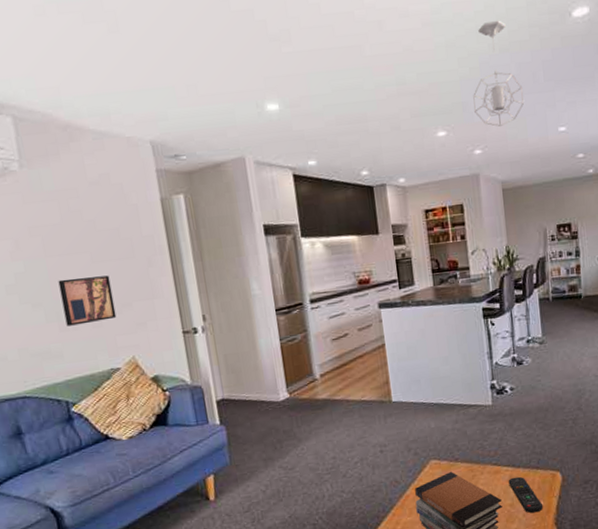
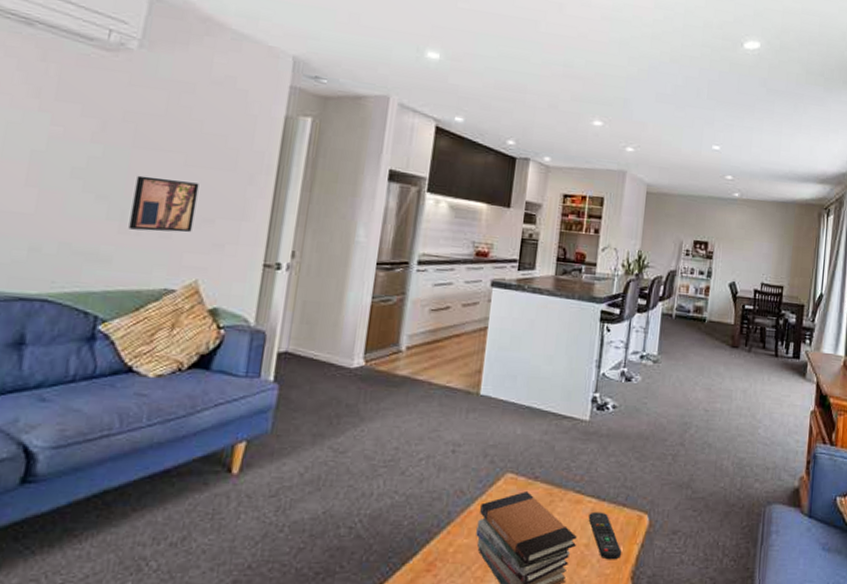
pendant light: present [473,20,525,127] -> none [633,31,686,131]

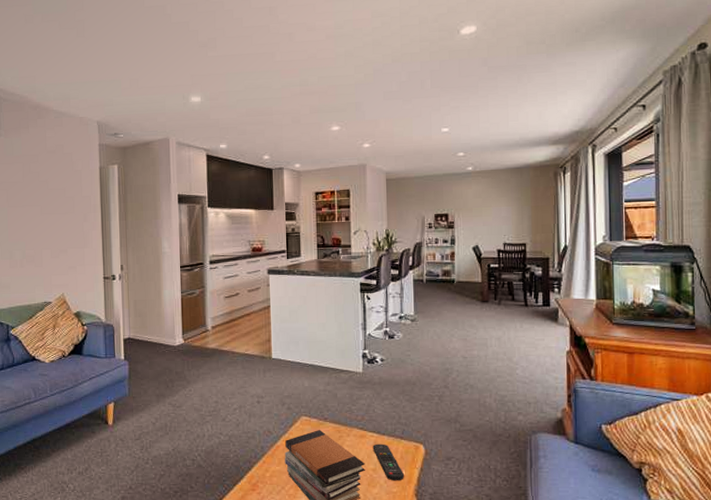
wall art: present [128,175,199,233] -> none [14,225,54,264]

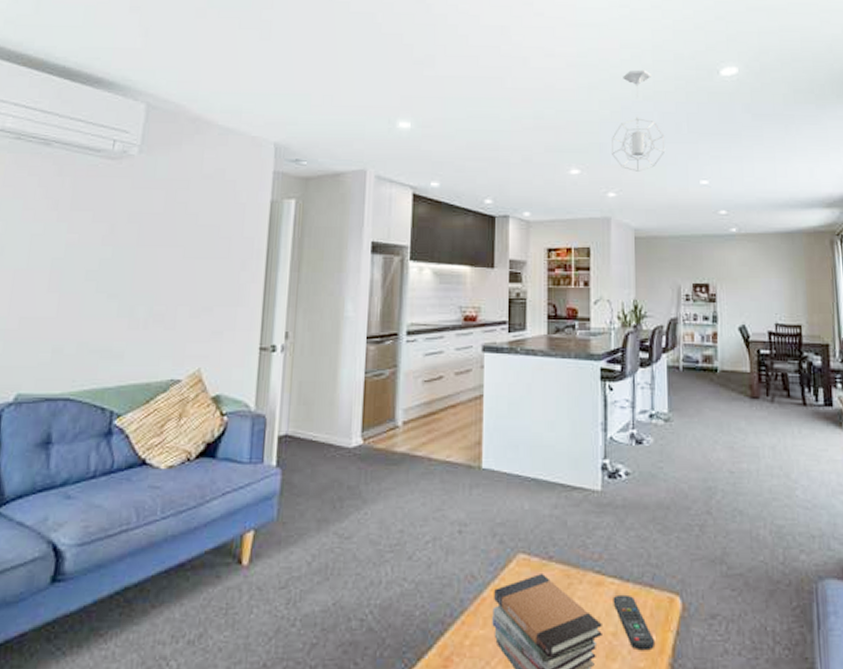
pendant light: none [365,35,412,125] -> present [611,69,666,172]

